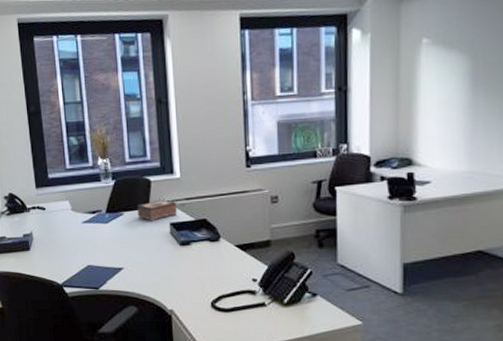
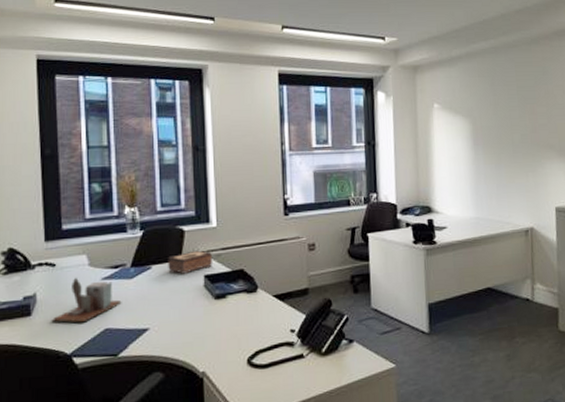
desk organizer: none [45,220,100,259] -> present [51,277,122,323]

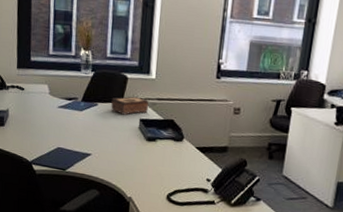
desk organizer: present [51,277,122,323] -> none [18,101,72,139]

